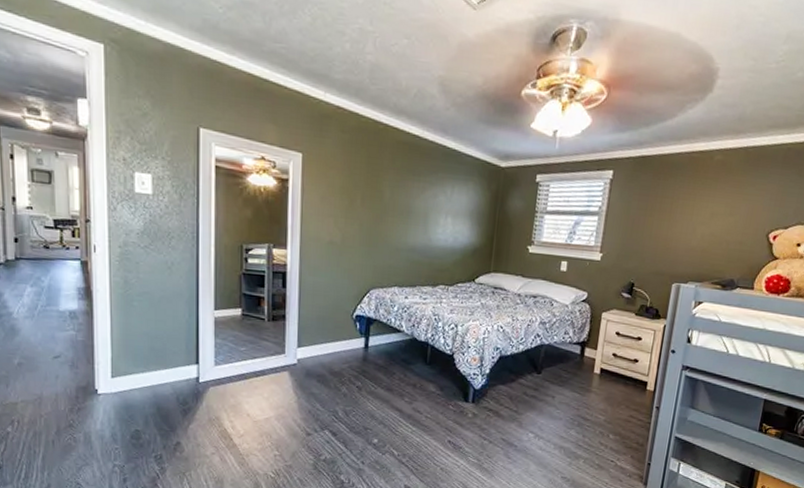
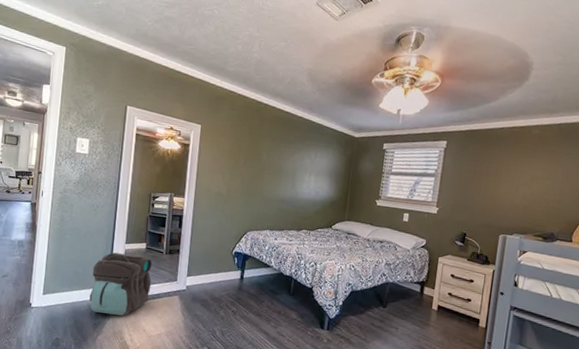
backpack: none [174,321,253,399] -> present [89,252,153,316]

